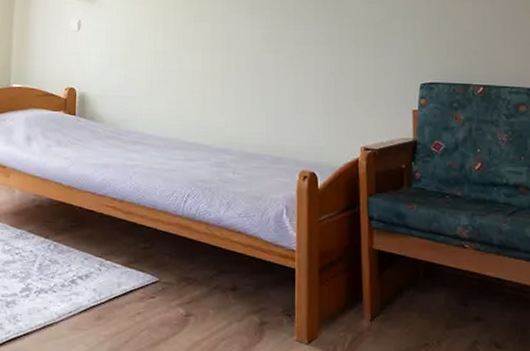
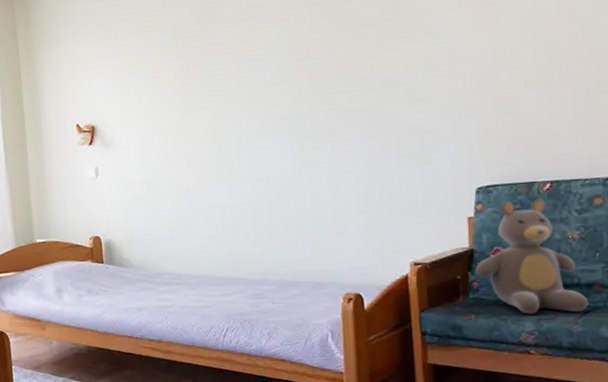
teddy bear: none [418,99,515,211] -> present [475,199,588,314]

